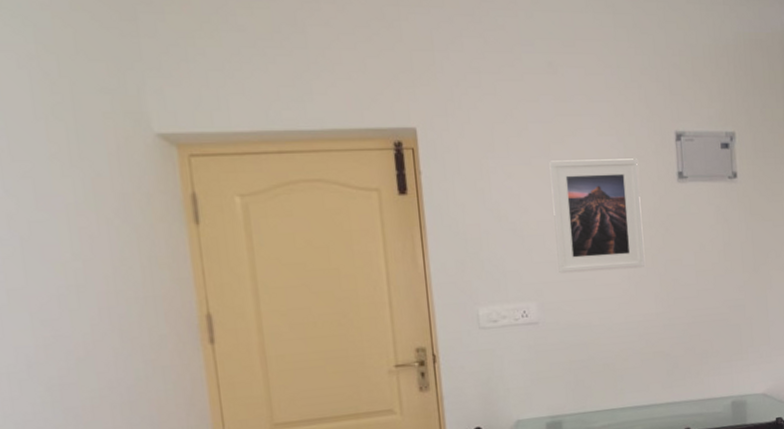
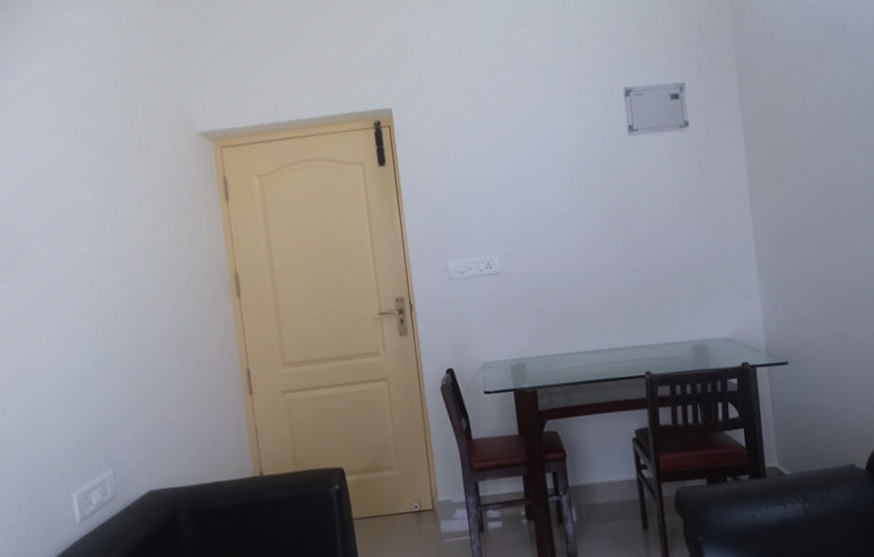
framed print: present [549,158,645,274] -> none [506,117,599,228]

